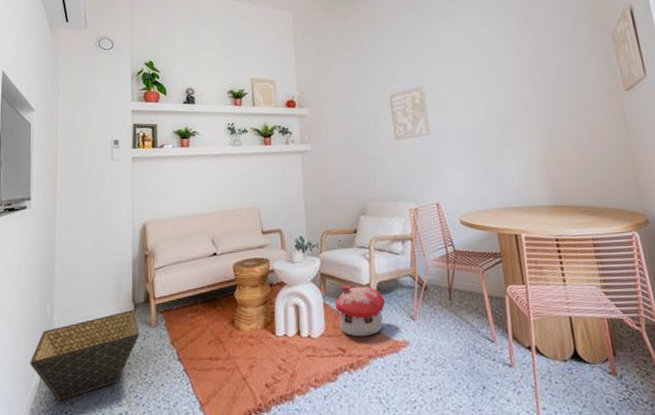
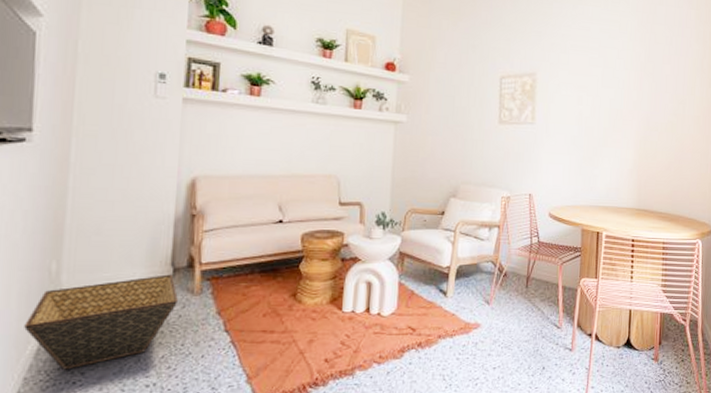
toy house: present [335,284,385,337] -> none [411,265,463,317]

